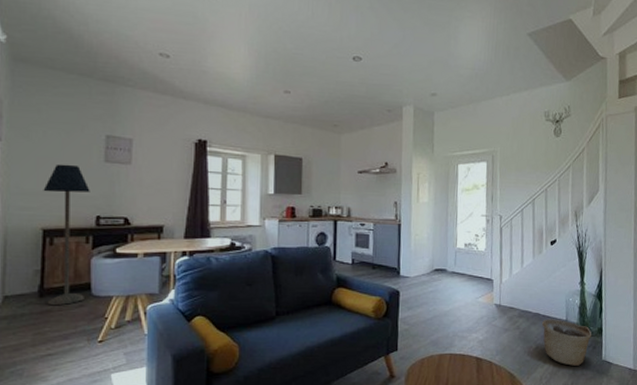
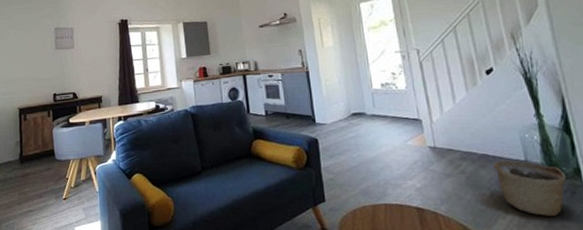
floor lamp: present [43,164,90,306] -> none [17,54,51,170]

